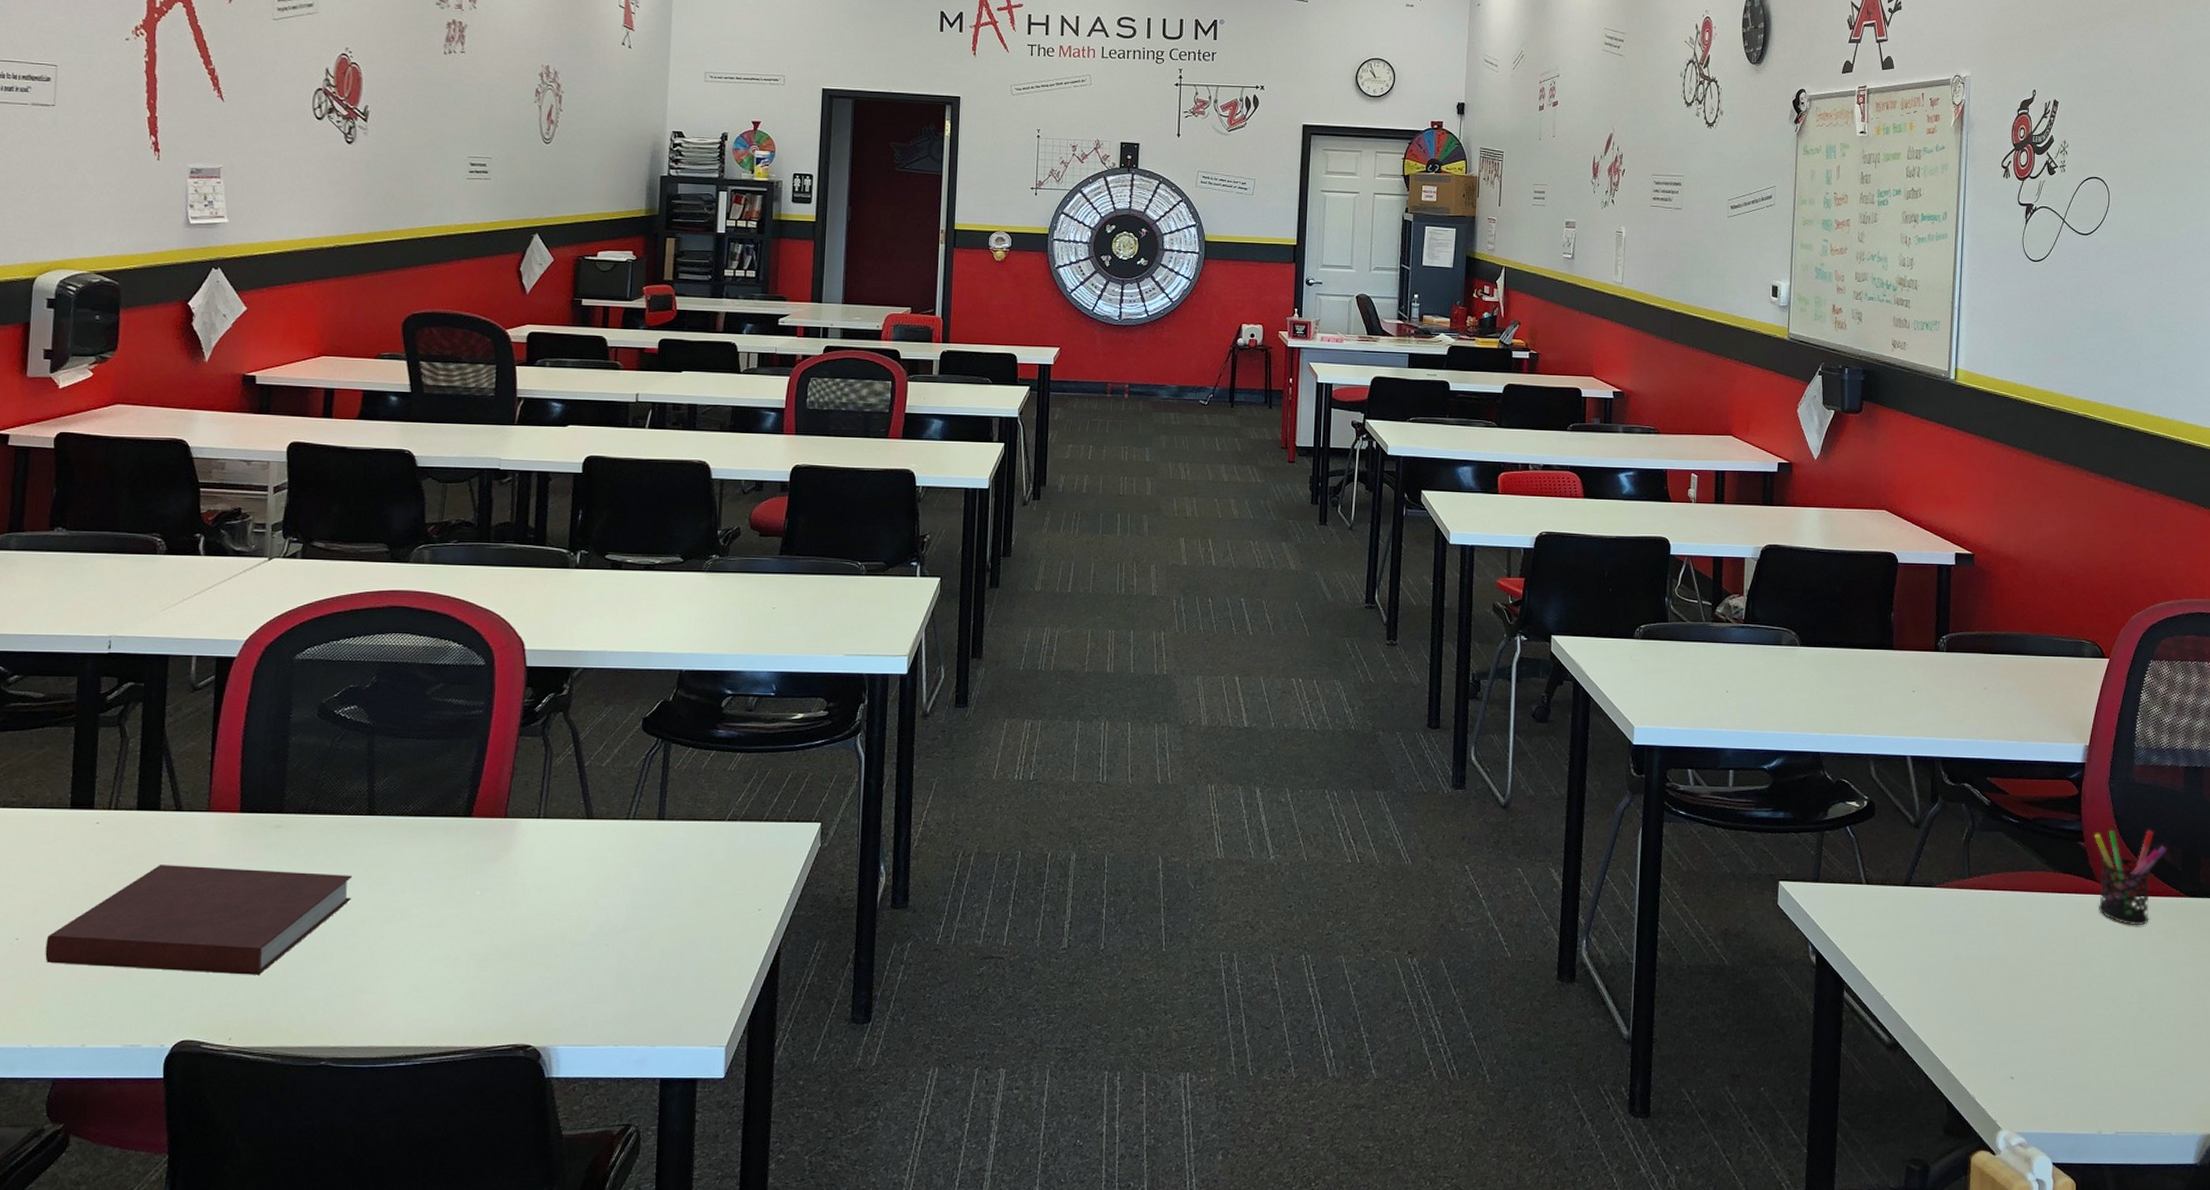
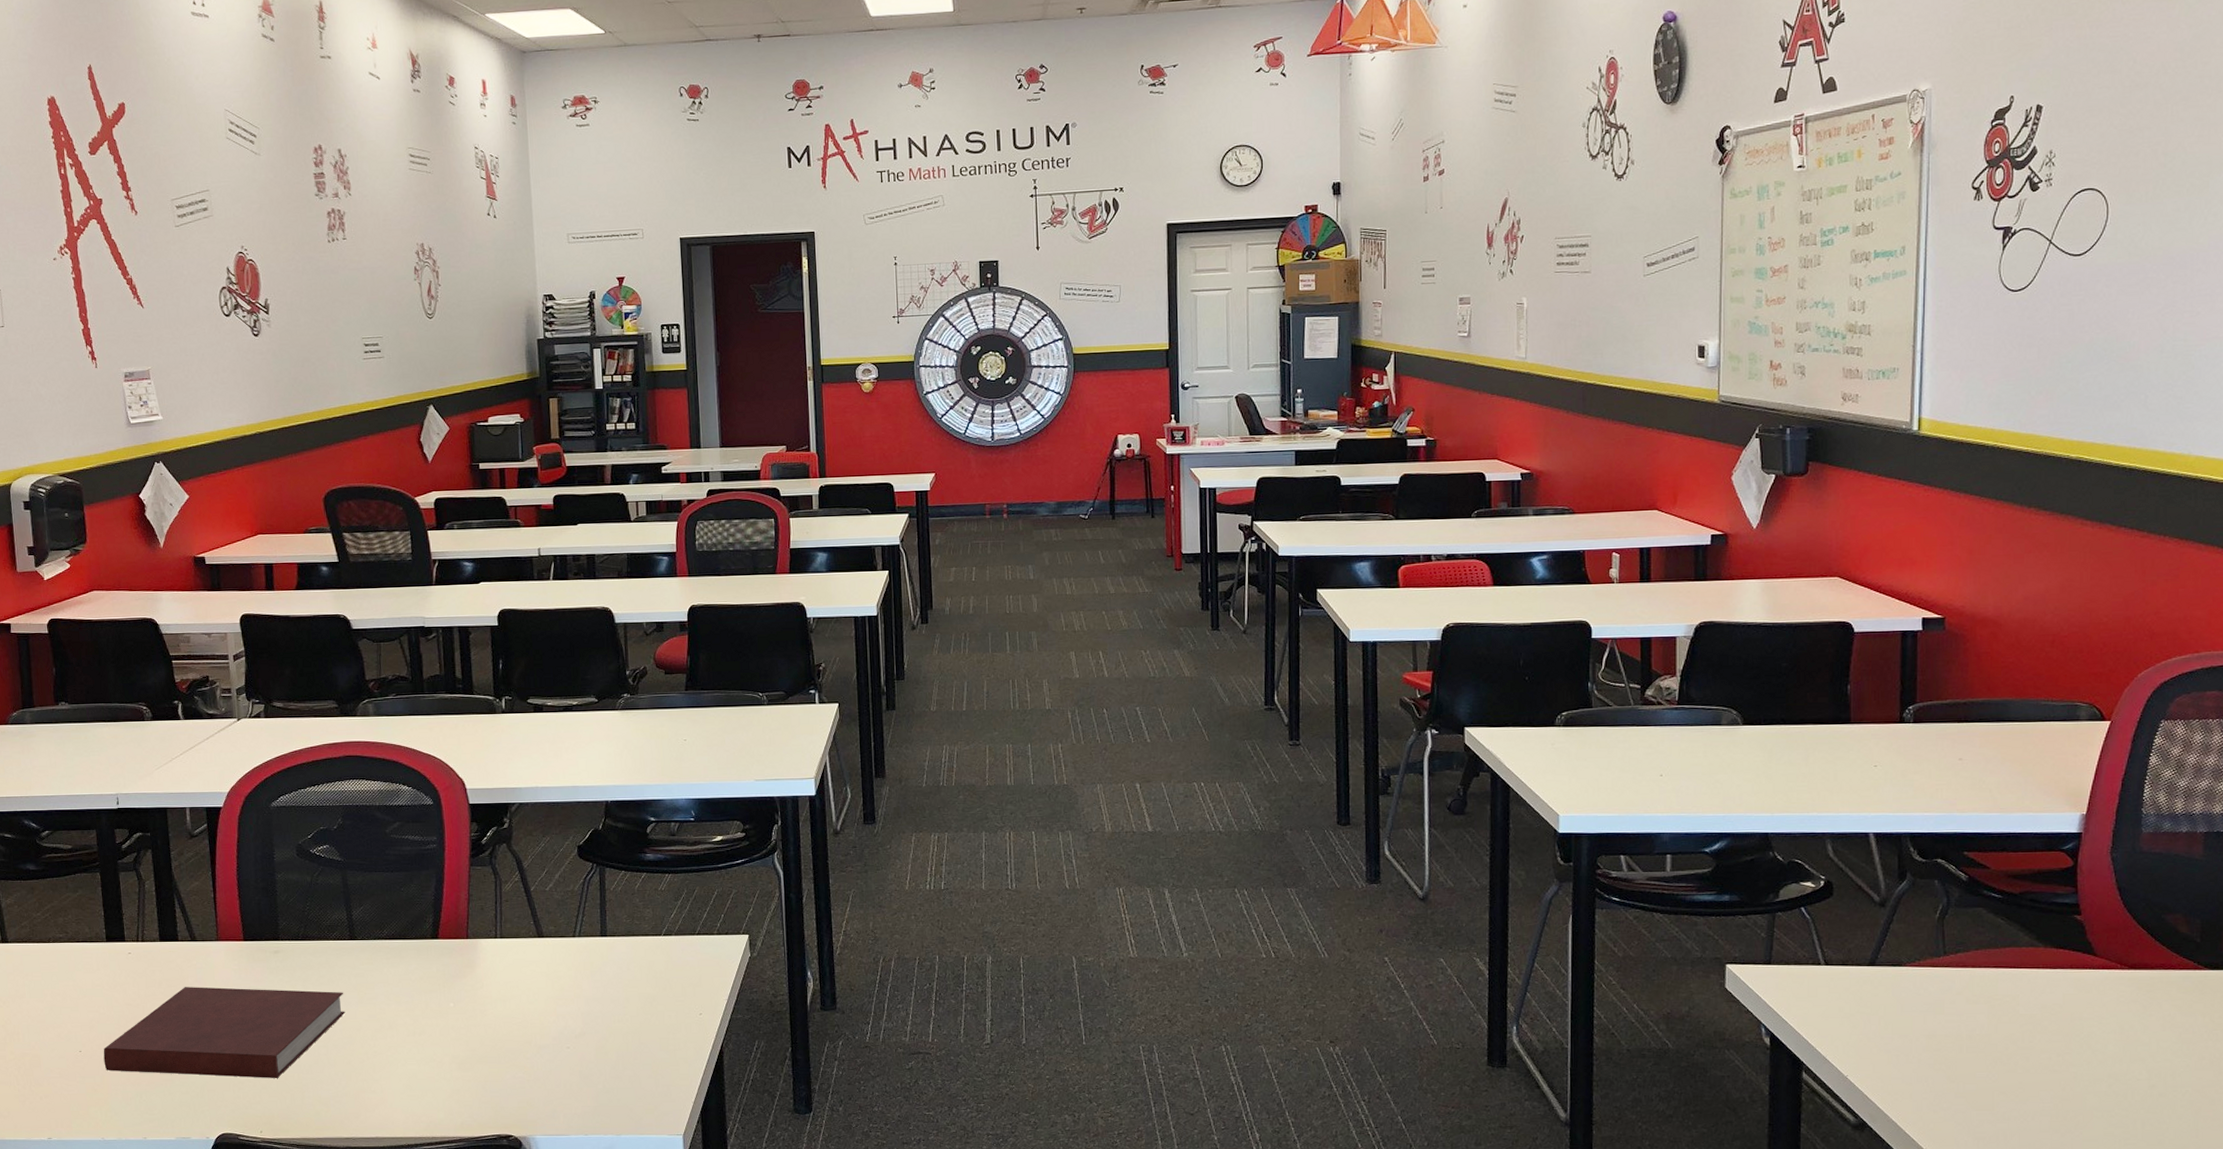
pen holder: present [2093,830,2167,926] -> none [2092,900,2182,1001]

